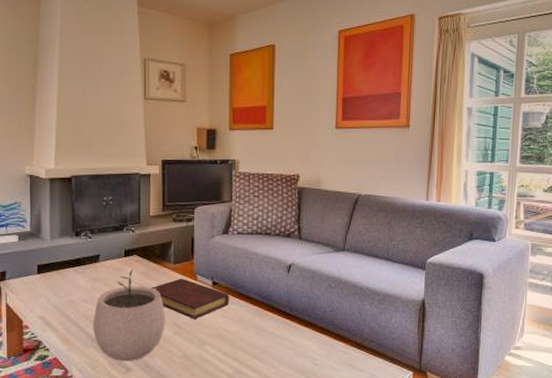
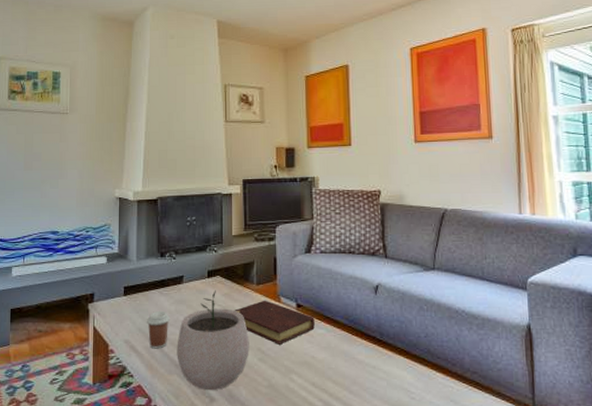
coffee cup: none [61,289,87,324] -> present [146,311,171,349]

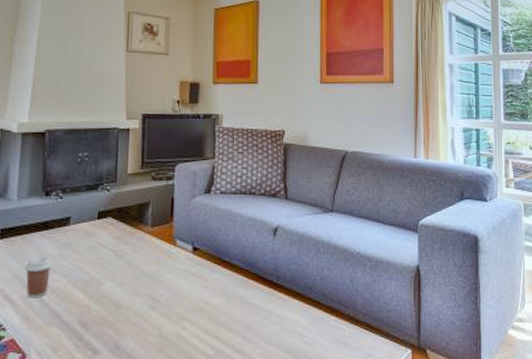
plant pot: present [177,289,249,391] -> none [58,232,140,343]
book: present [234,300,315,345] -> none [125,243,211,290]

